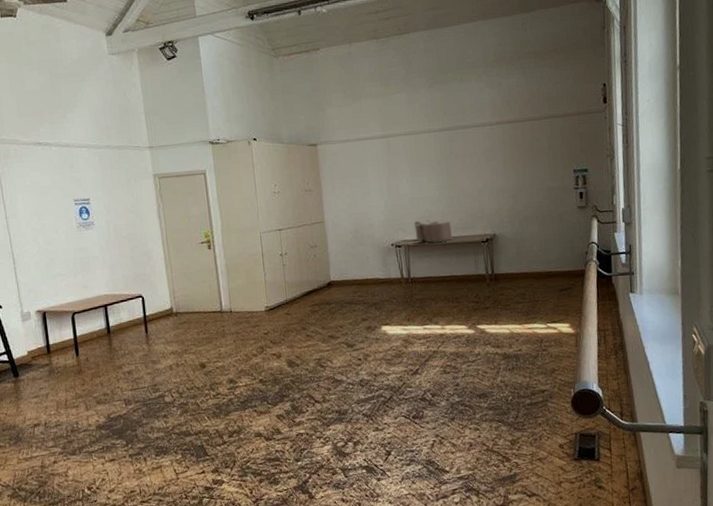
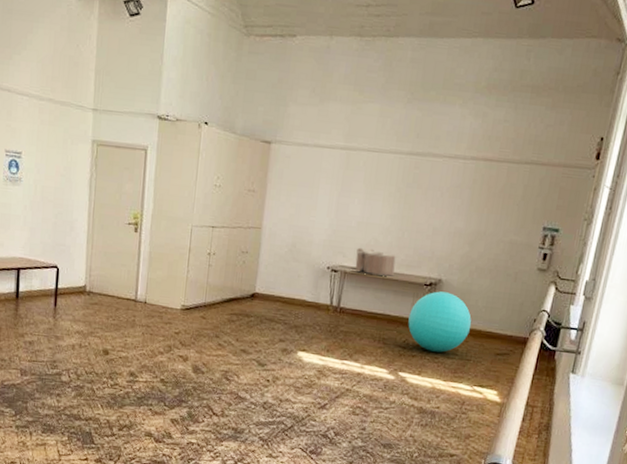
exercise ball: none [474,244,532,301] -> present [408,291,472,353]

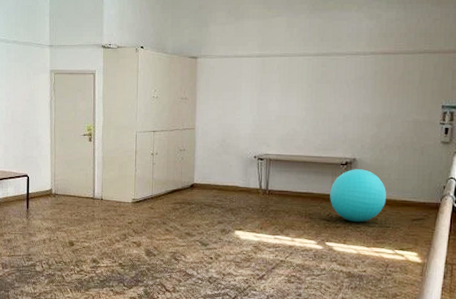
towel: present [355,247,396,277] -> none [278,137,314,161]

